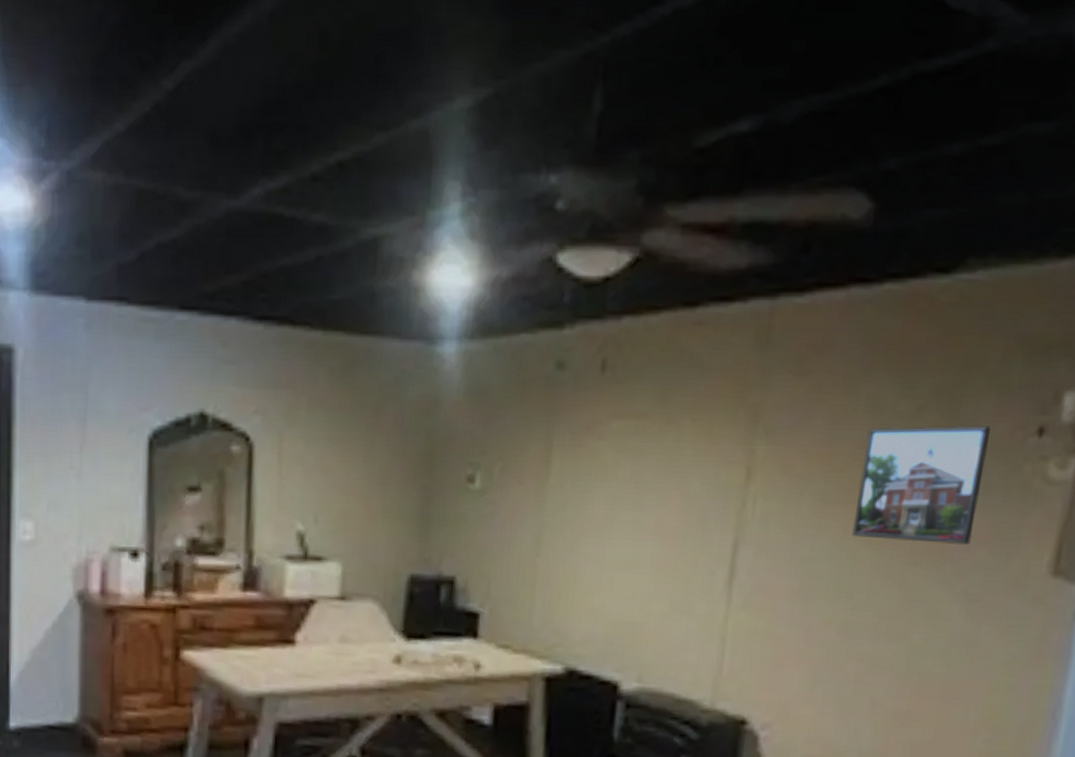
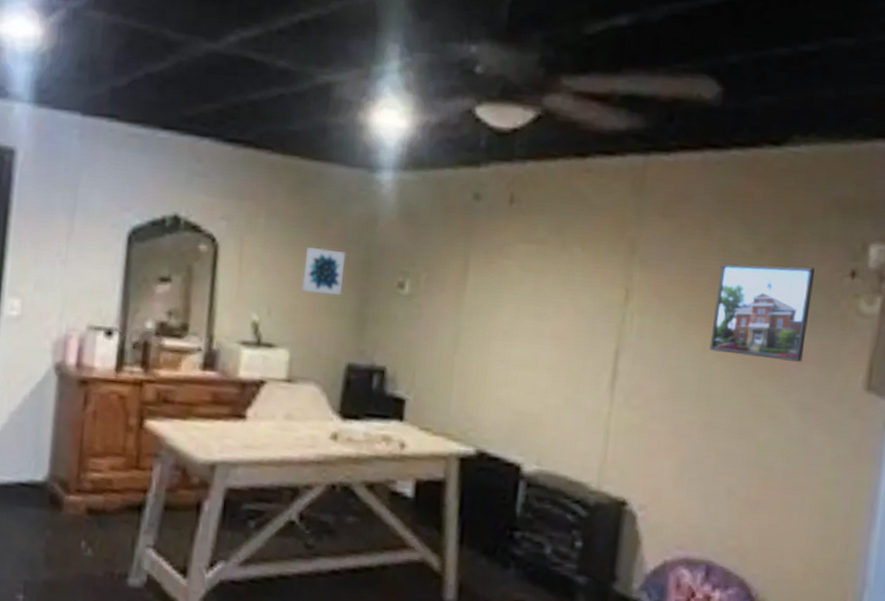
wall art: none [353,440,404,495] -> present [302,247,346,295]

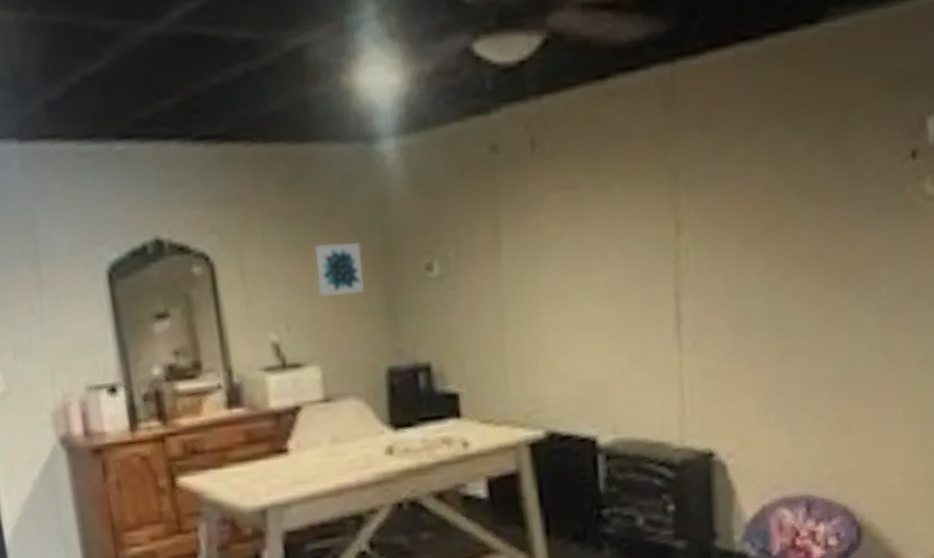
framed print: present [709,263,815,363] -> none [772,155,875,271]

